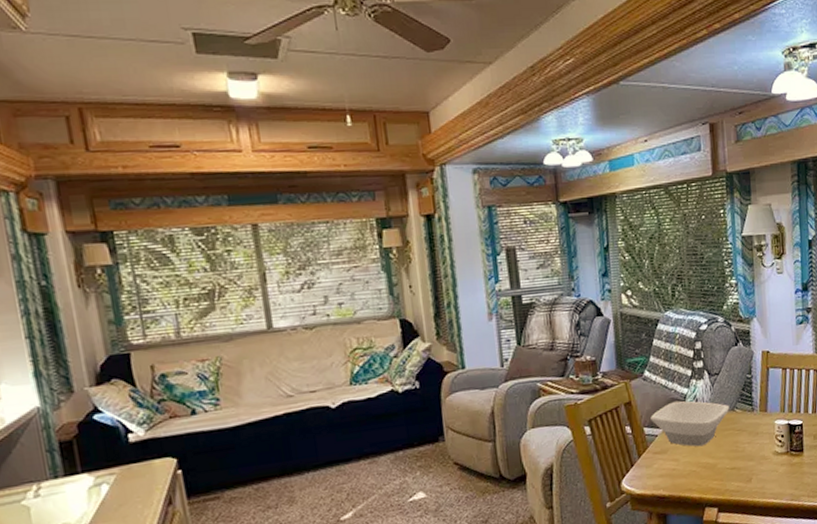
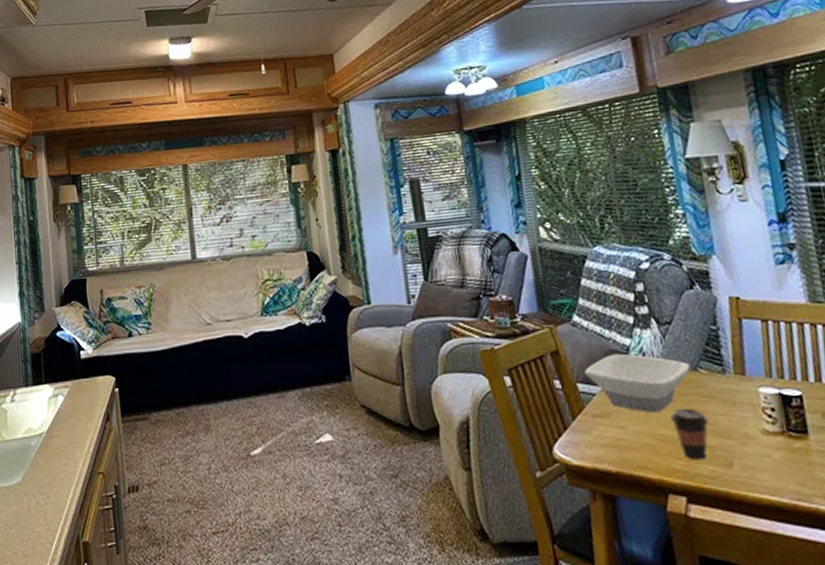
coffee cup: none [712,440,738,480] -> present [670,408,708,460]

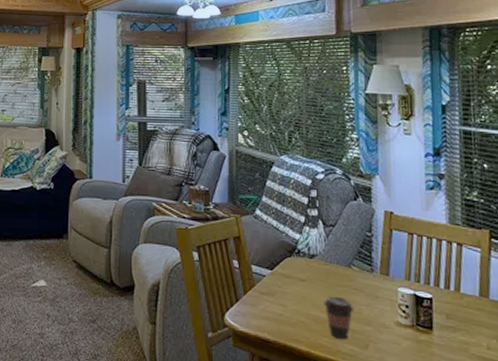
bowl: present [585,353,691,413] -> none [259,245,345,297]

